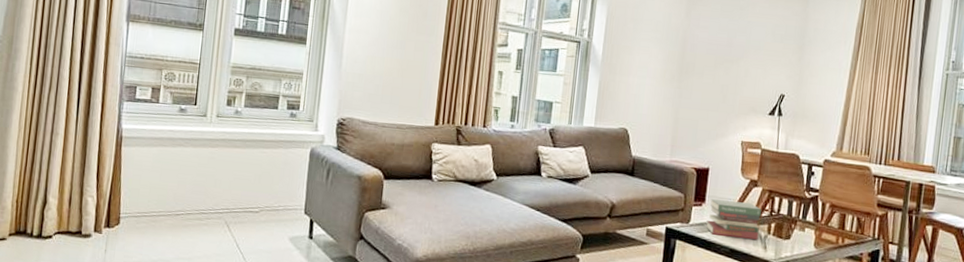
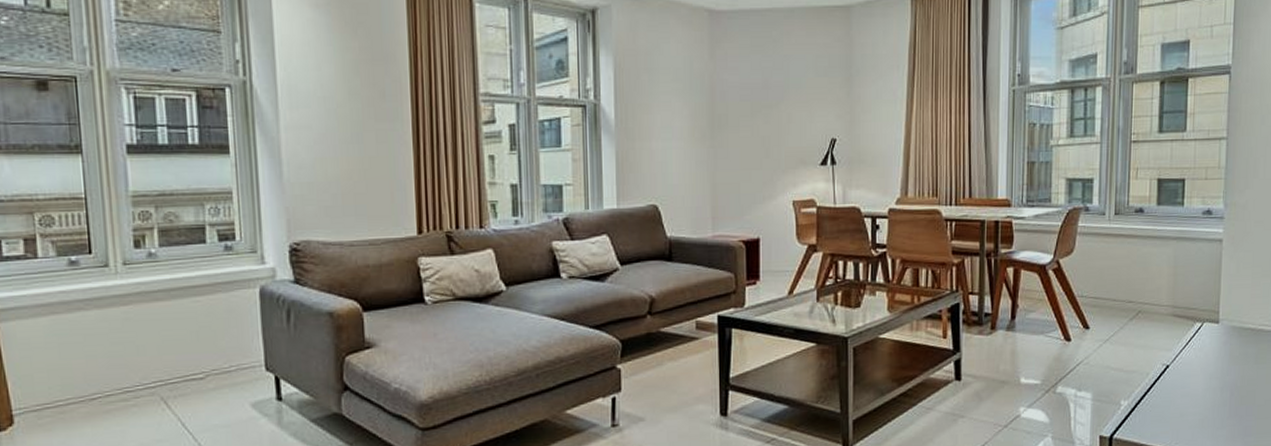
books: present [706,199,761,241] -> none [764,272,824,316]

